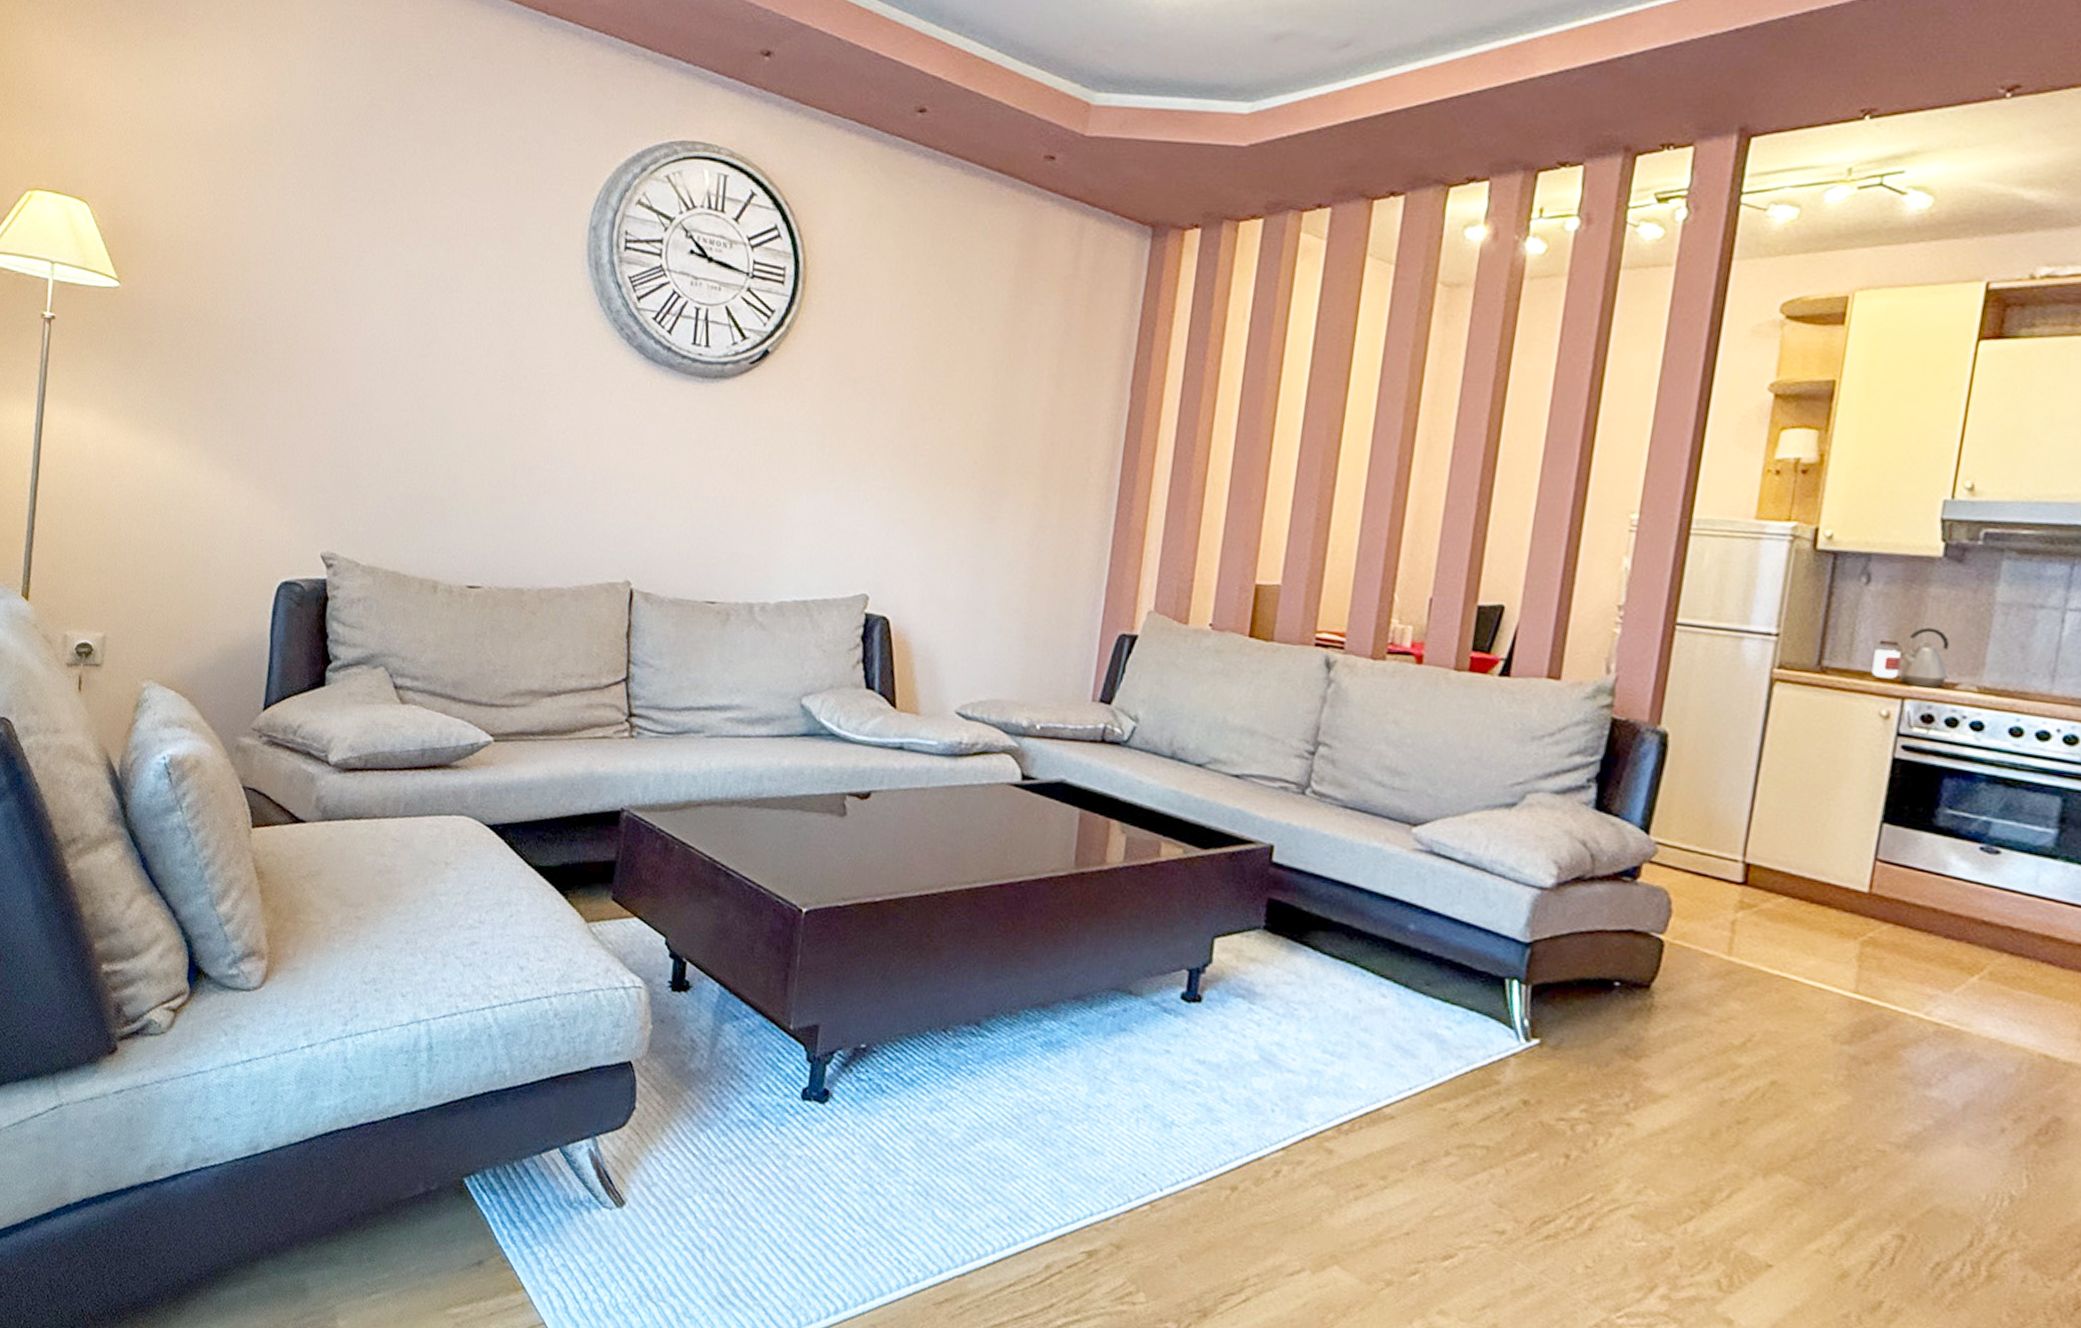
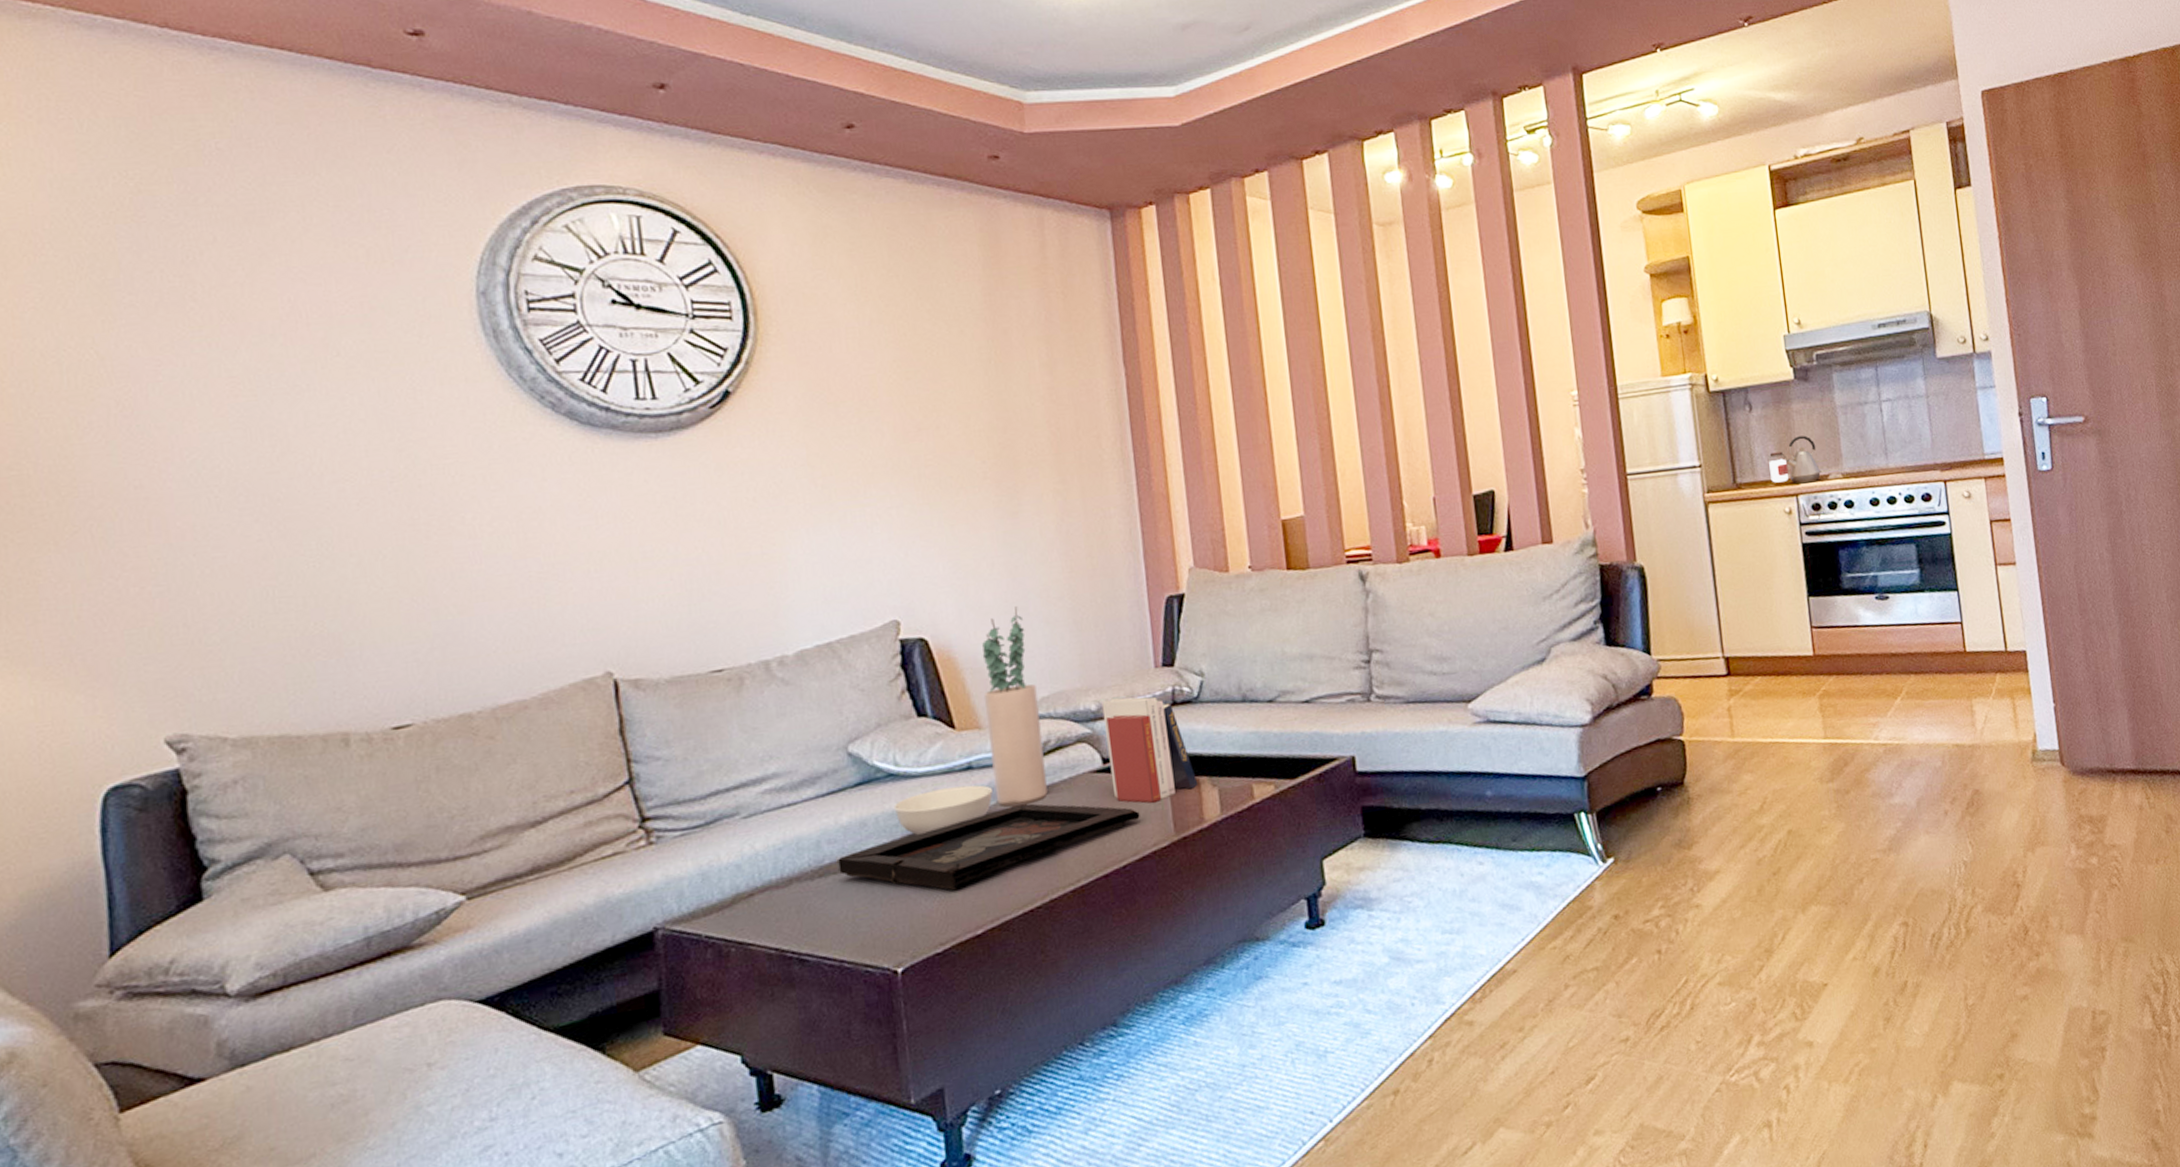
decorative tray: none [773,794,1046,856] -> present [838,803,1140,891]
bowl: none [828,758,918,797] -> present [893,785,994,835]
vase: none [918,608,978,798] -> present [982,606,1048,808]
books: none [1025,719,1109,832] -> present [1101,696,1199,804]

